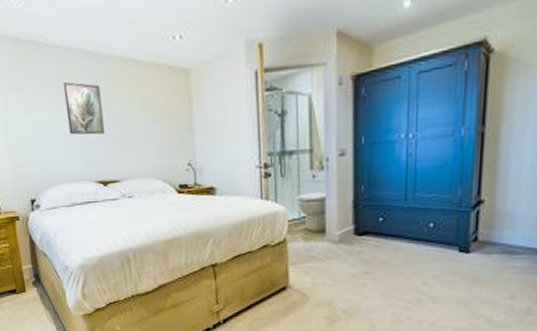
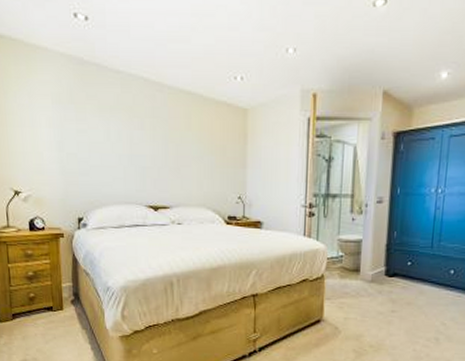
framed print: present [63,82,105,135] -> none [123,107,160,161]

